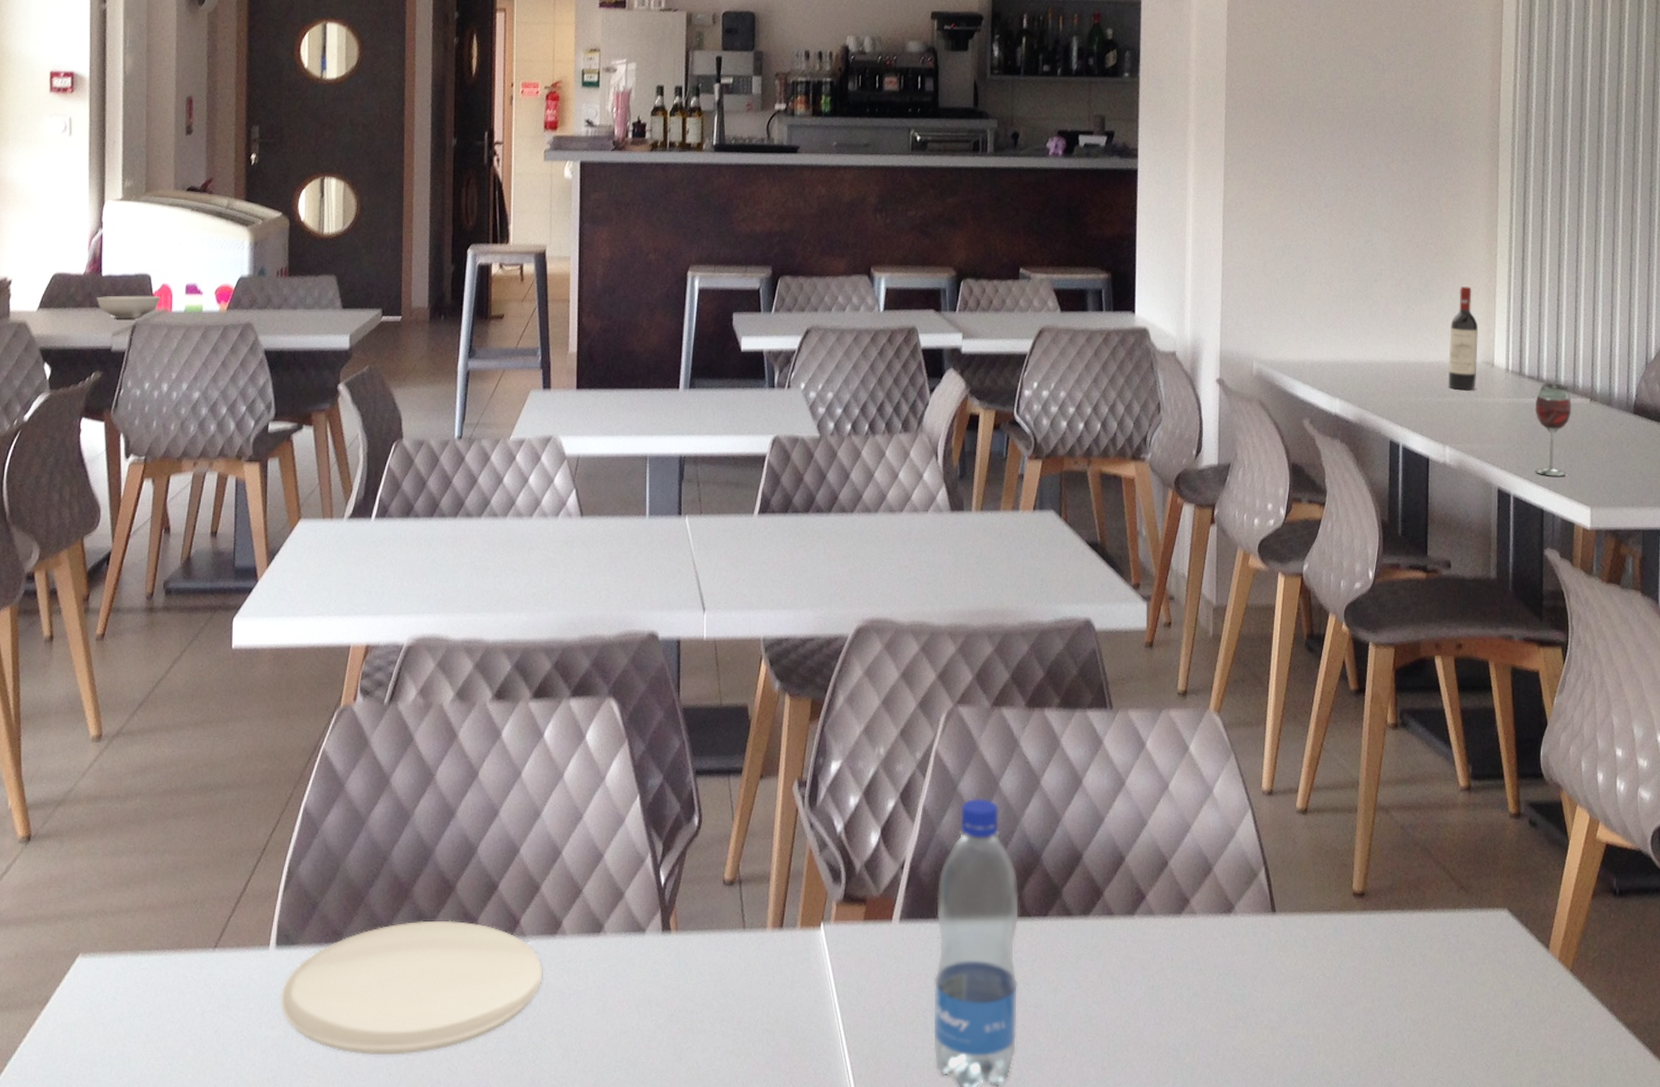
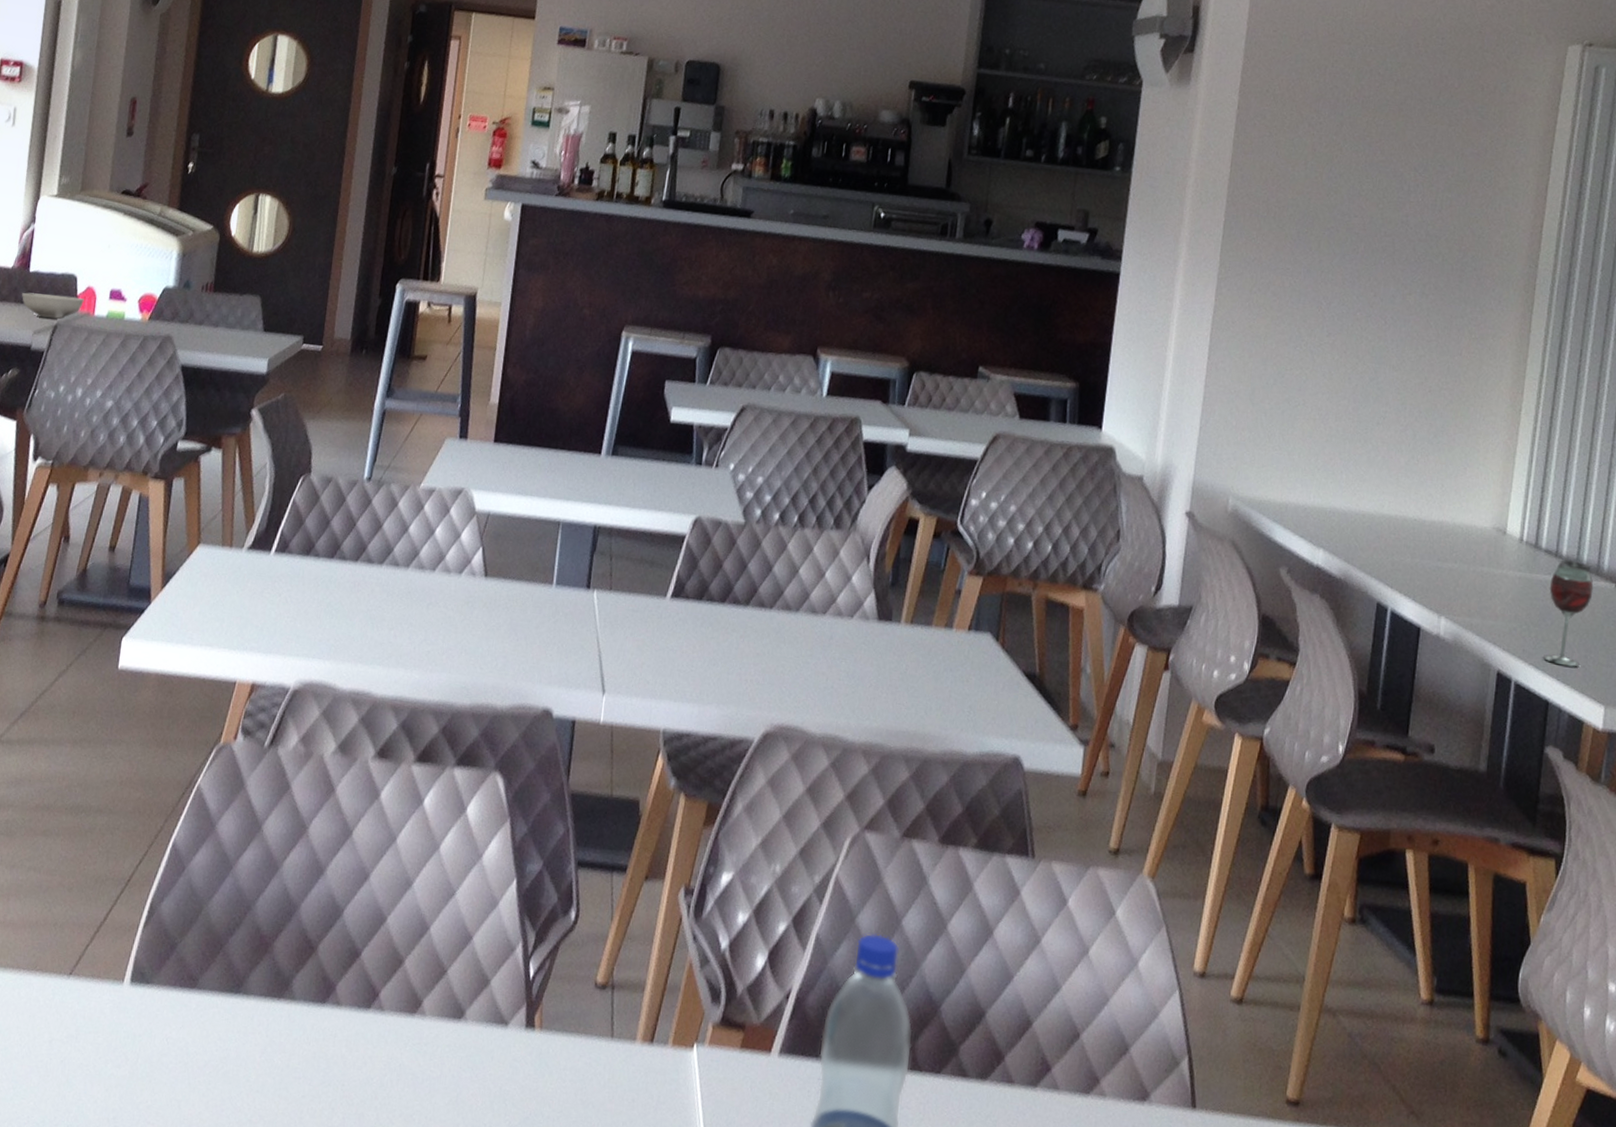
plate: present [281,920,543,1056] -> none [129,978,398,1116]
wine bottle: present [1448,286,1478,391] -> none [1451,441,1492,559]

